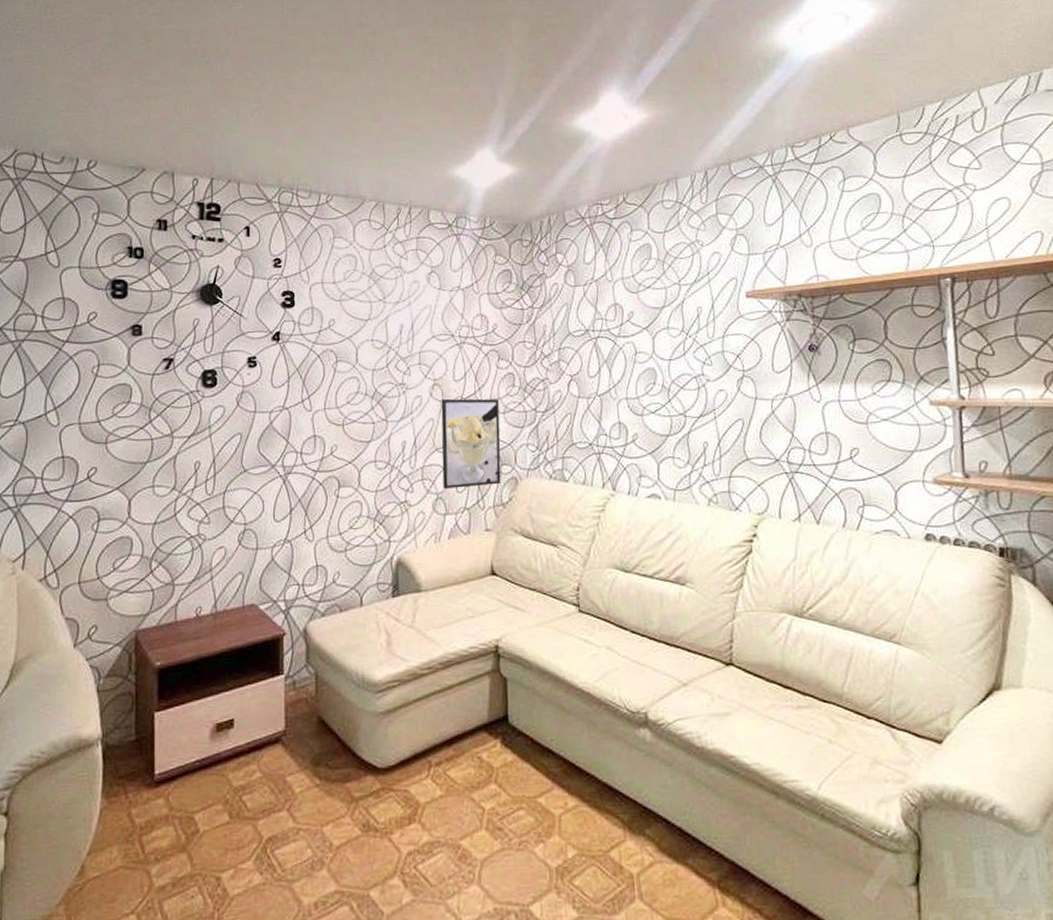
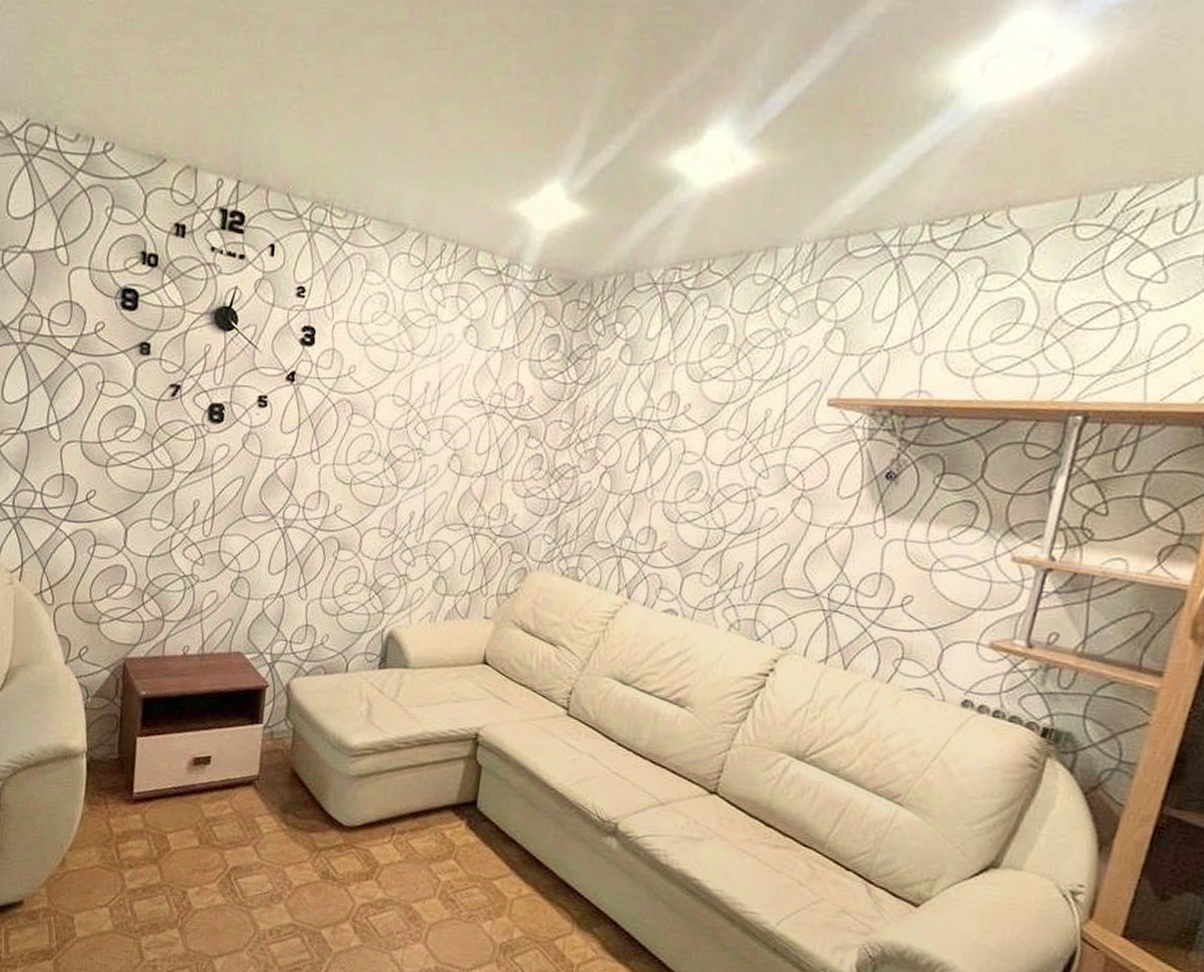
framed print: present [441,398,501,489] -> none [447,471,521,573]

